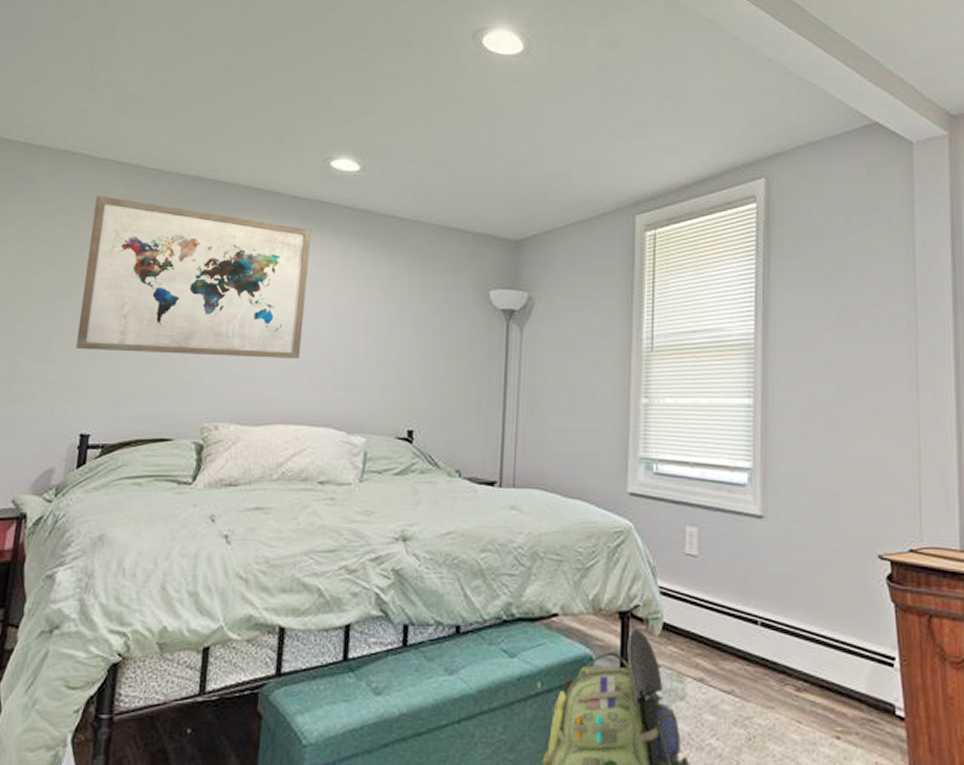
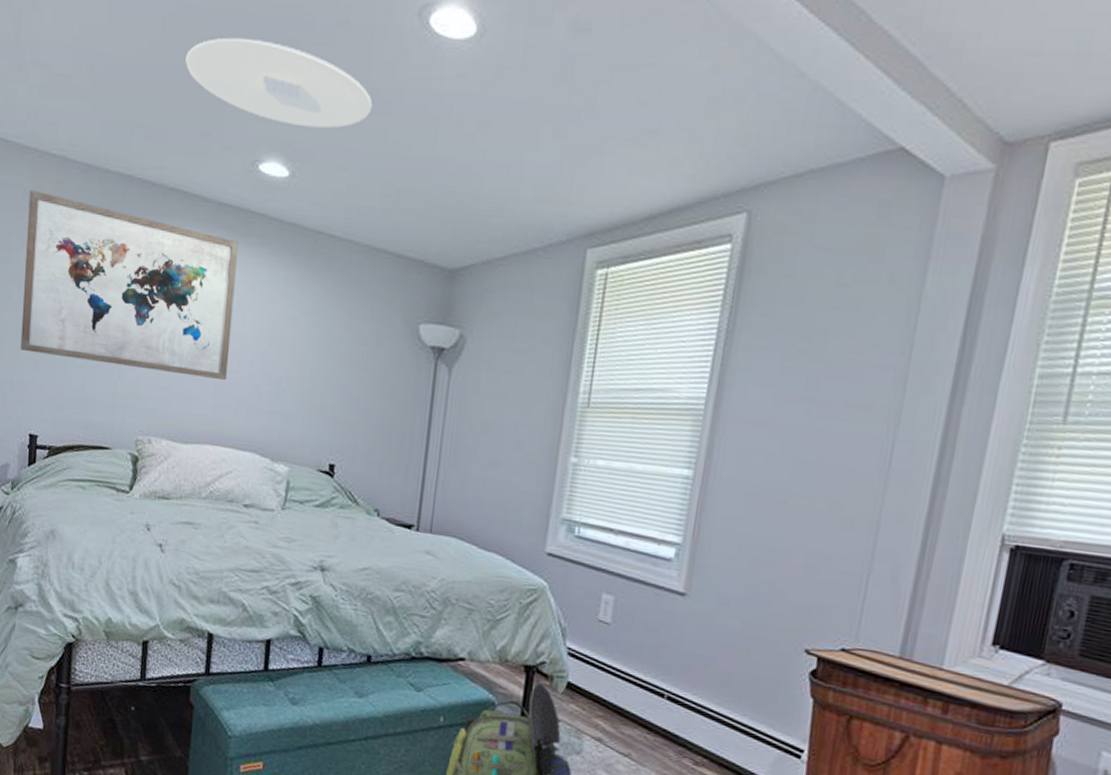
ceiling light: none [259,59,436,129] -> present [185,37,373,129]

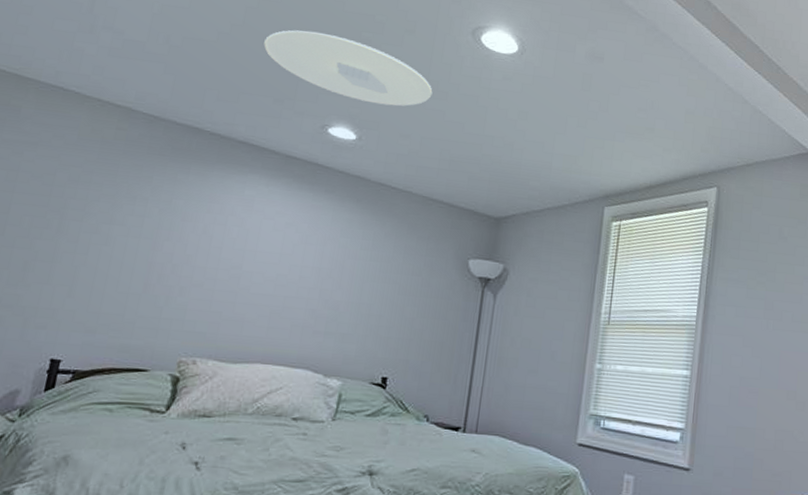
wall art: present [20,190,238,381] -> none [52,133,304,306]

